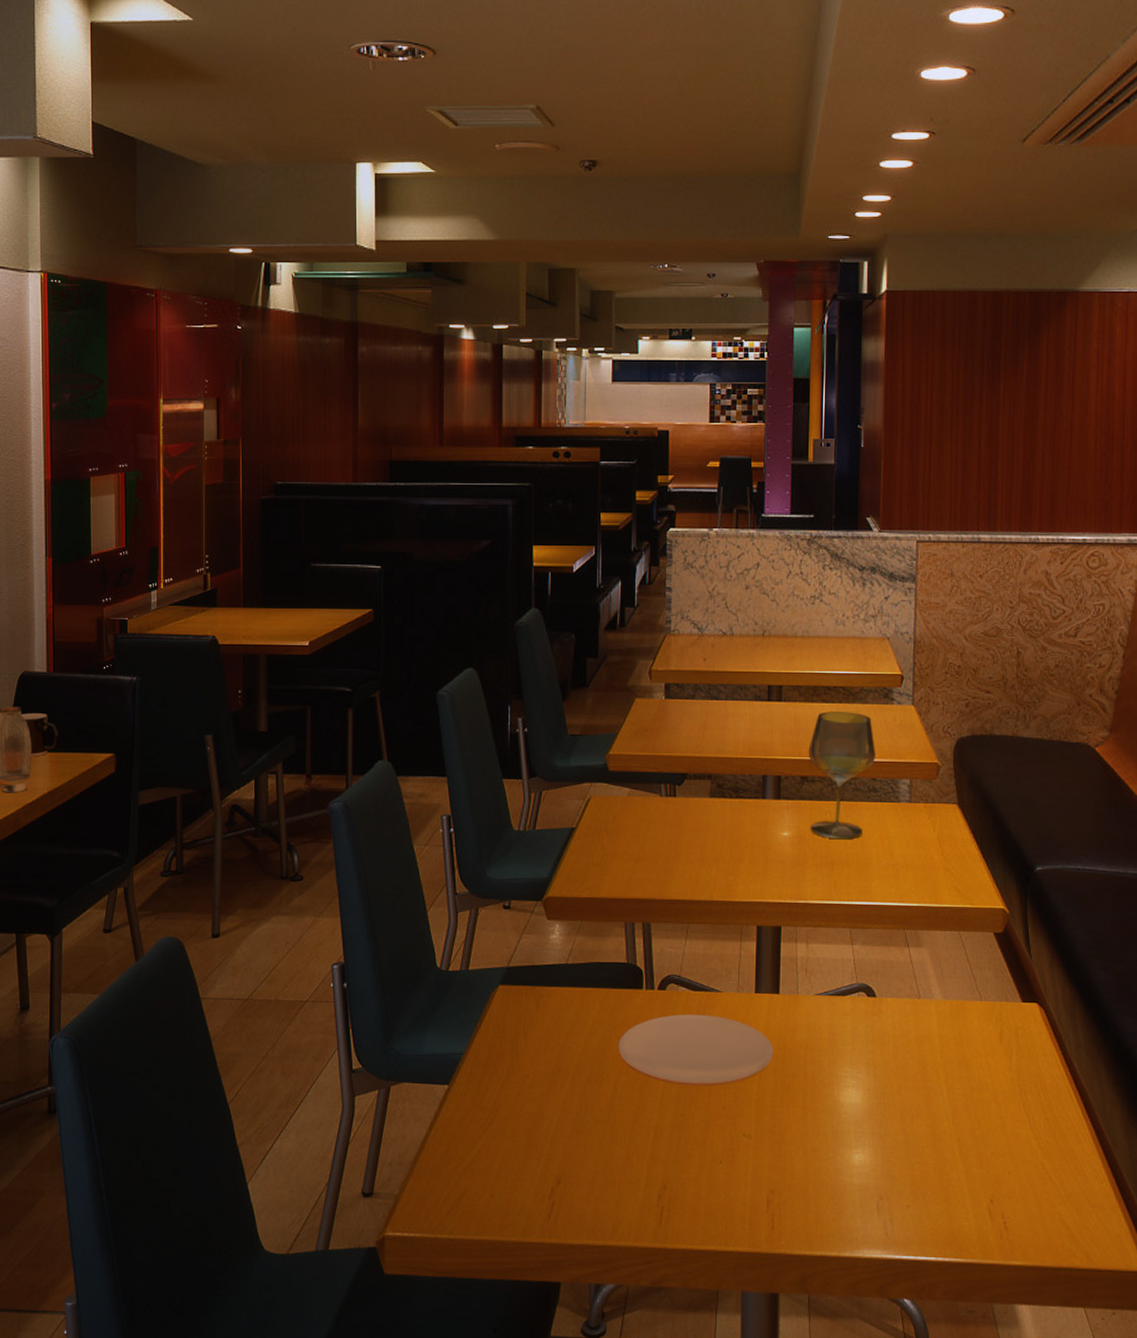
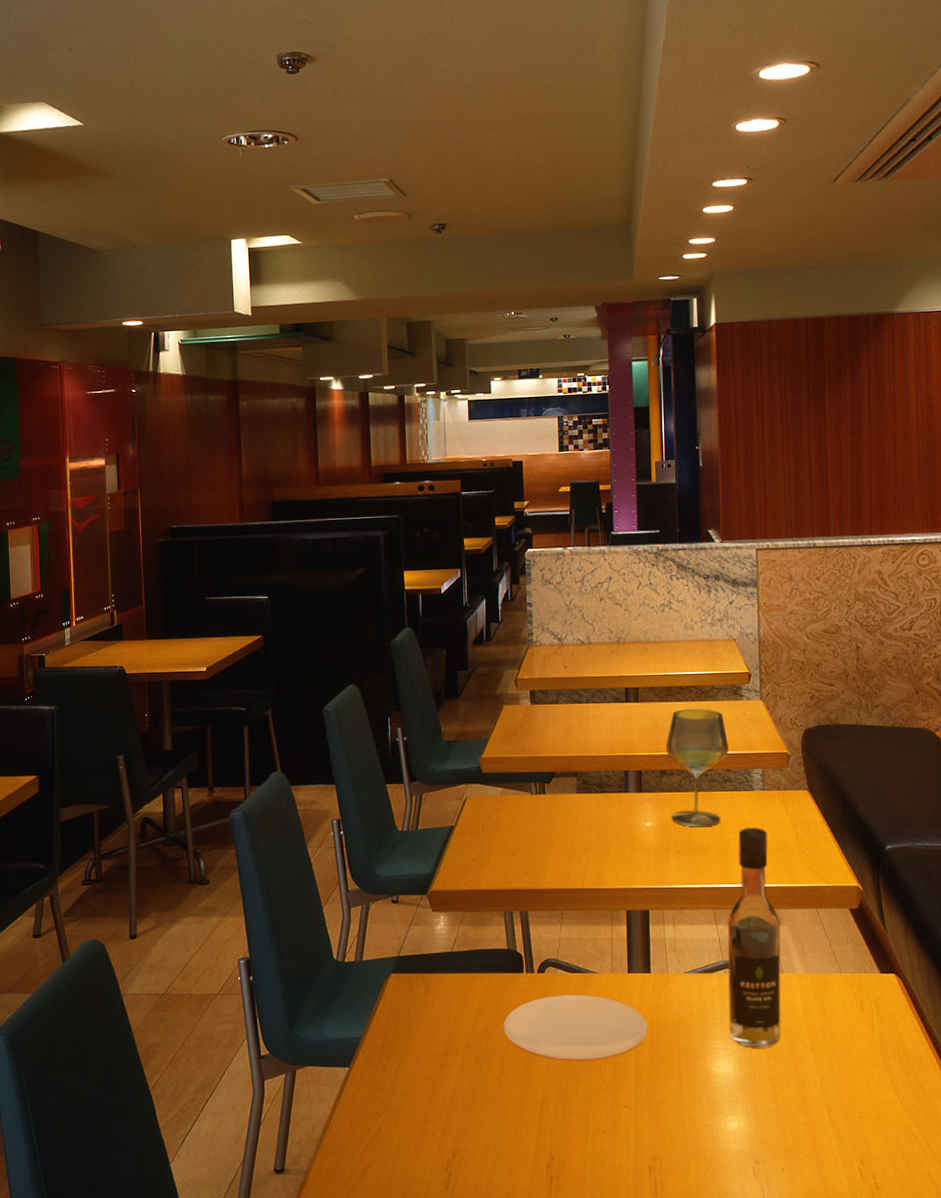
bottle: none [859,842,921,1078] -> present [727,828,781,1048]

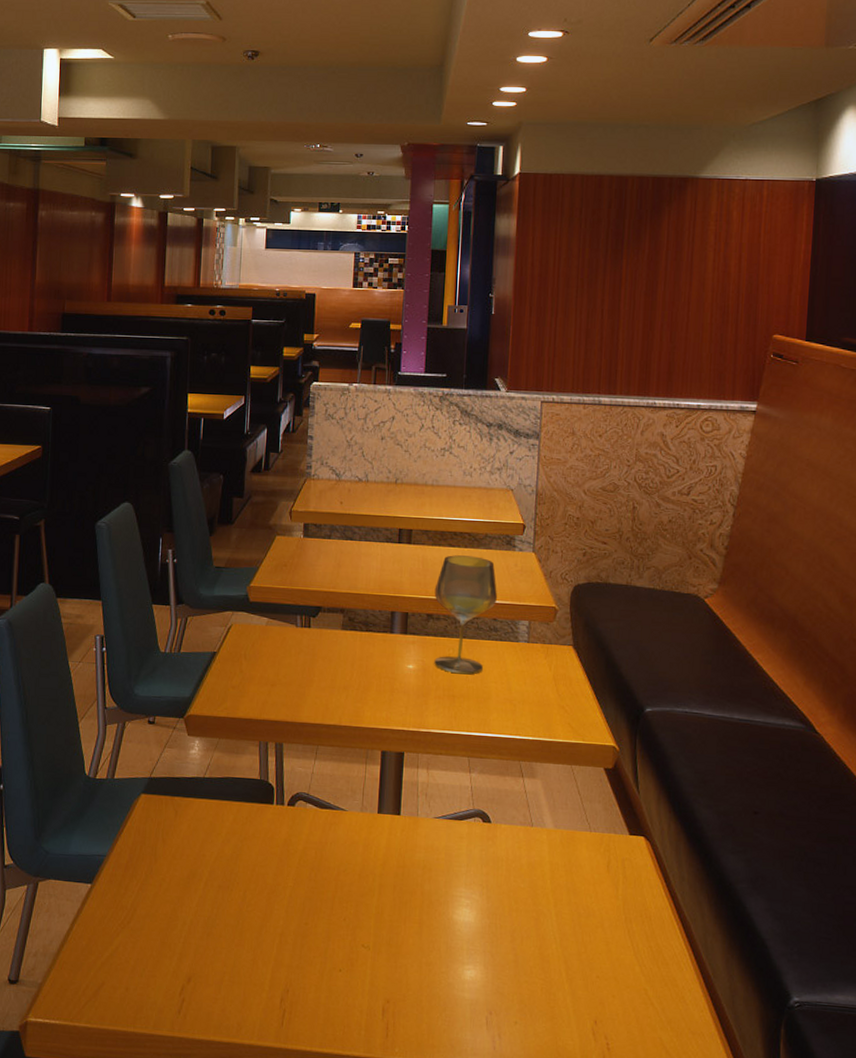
plate: present [503,995,648,1062] -> none [248,829,393,899]
bottle: present [727,828,781,1048] -> none [473,678,535,900]

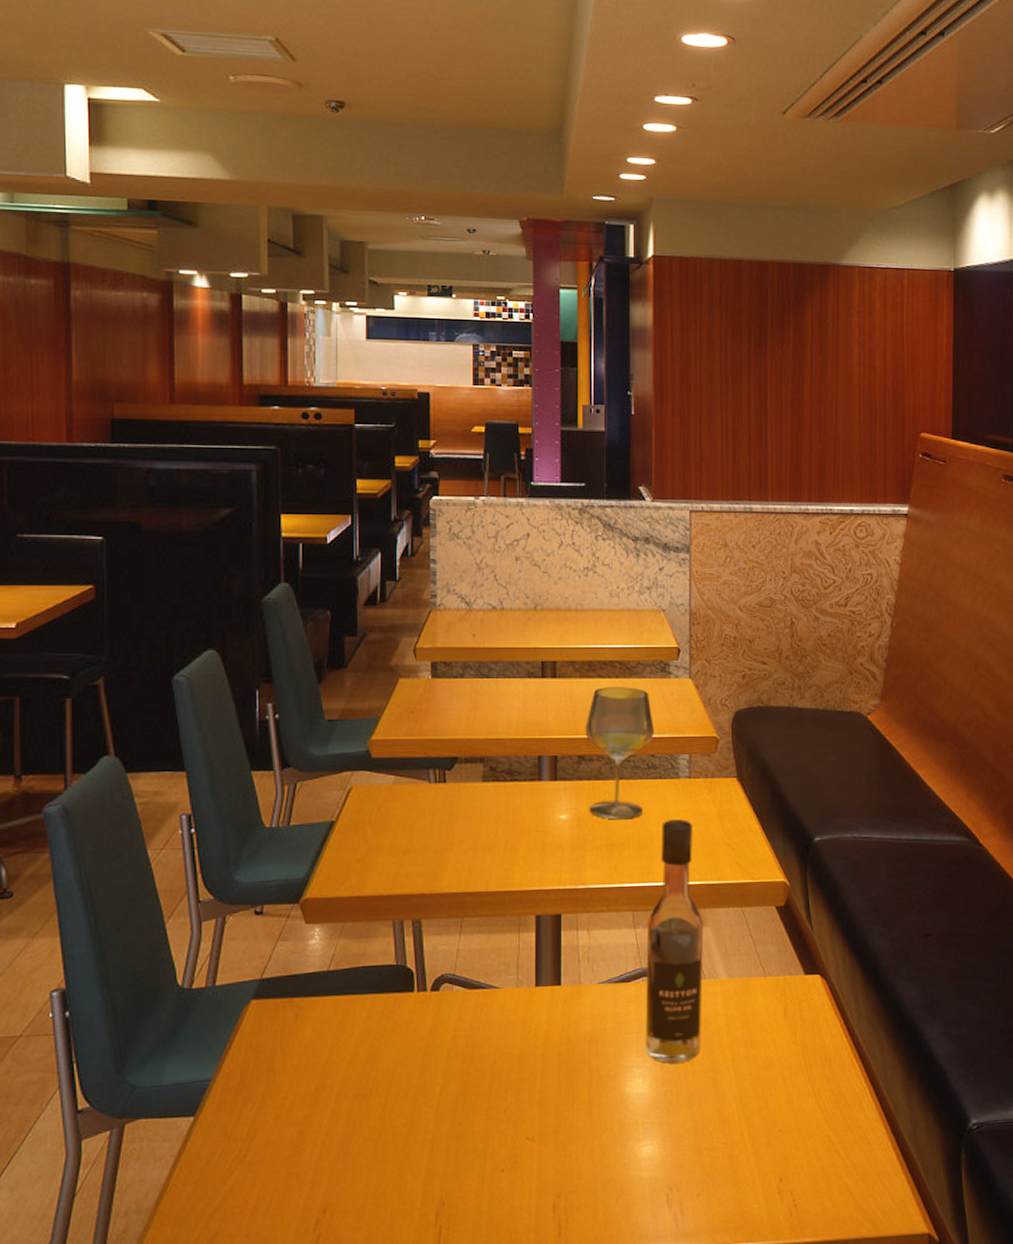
bottle: none [473,678,535,900] -> present [645,819,704,1064]

